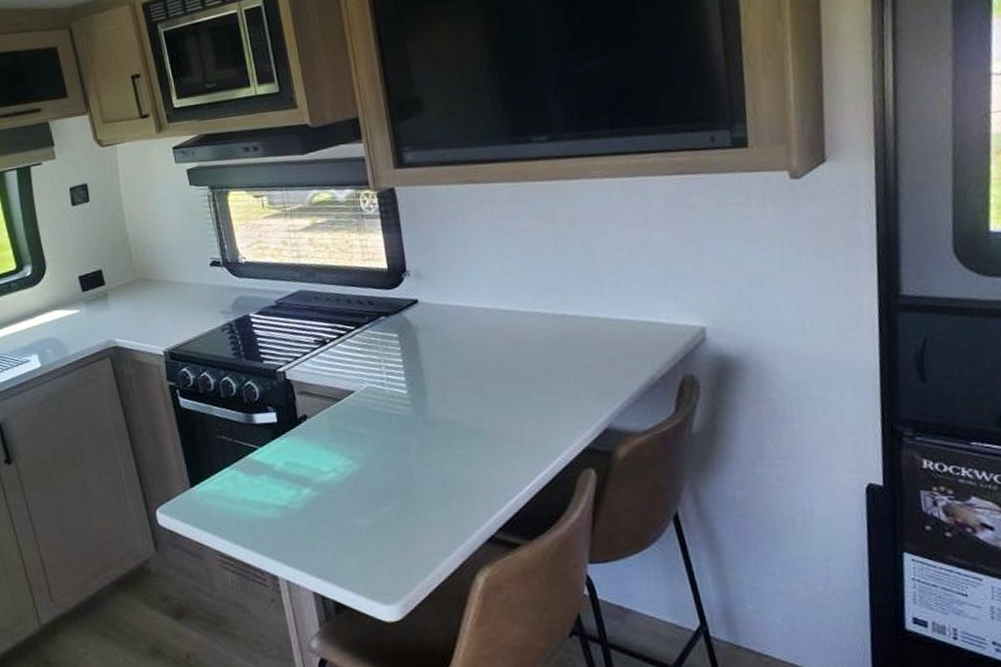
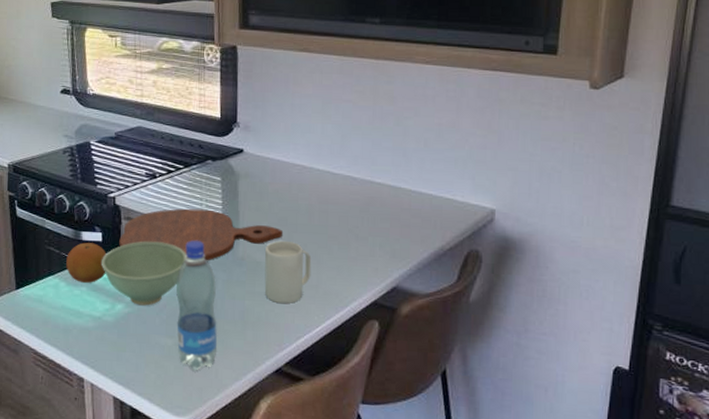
fruit: none [241,425,287,470] -> present [66,242,107,283]
bowl: none [280,413,373,487] -> present [102,241,187,306]
cutting board: none [296,370,475,428] -> present [119,208,284,261]
bottle: none [364,407,421,552] -> present [176,241,218,371]
mug: none [456,393,513,464] -> present [264,240,312,303]

